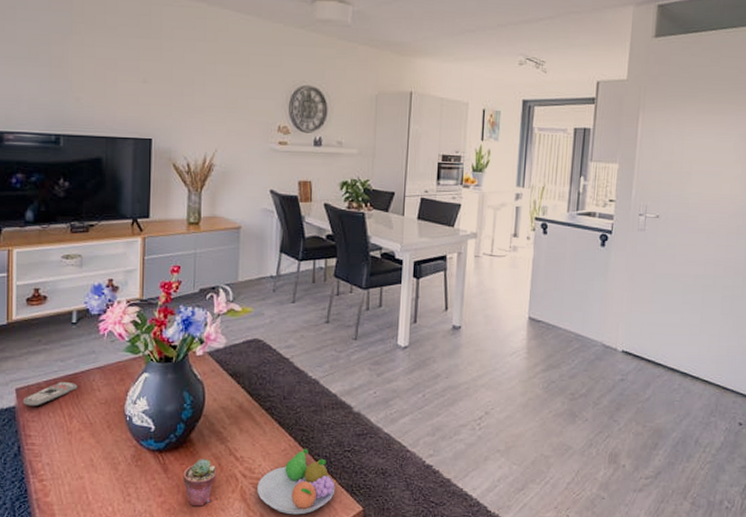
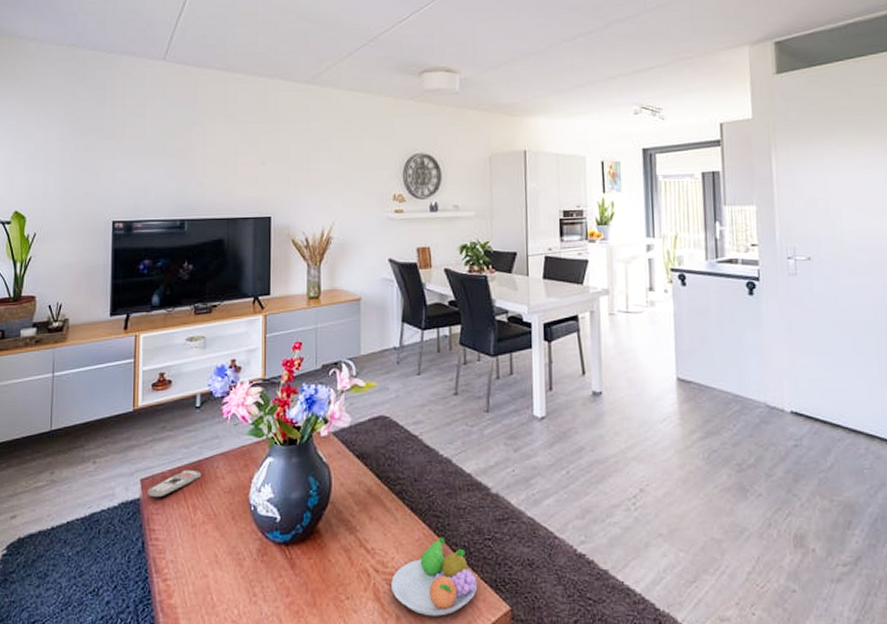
potted succulent: present [183,459,216,507] -> none [311,552,346,608]

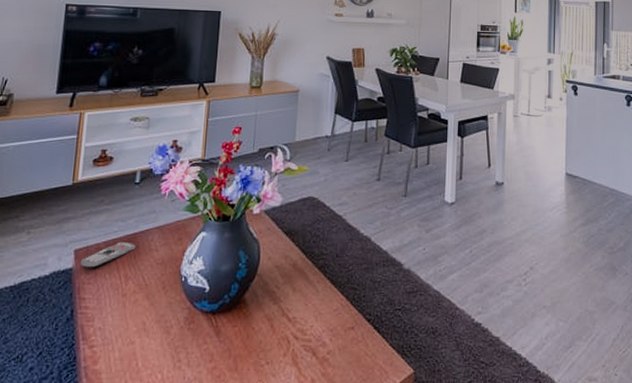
fruit bowl: present [391,537,478,616] -> none [309,307,387,379]

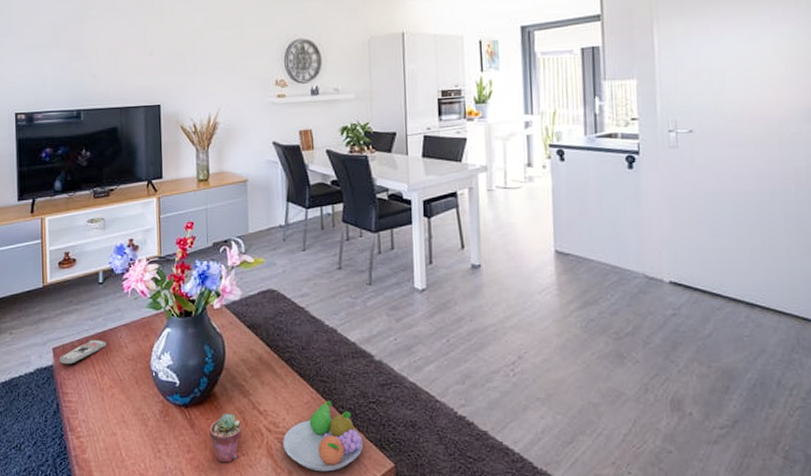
potted succulent: none [235,320,268,372] -> present [209,413,242,463]
fruit bowl: none [309,307,387,379] -> present [283,400,364,472]

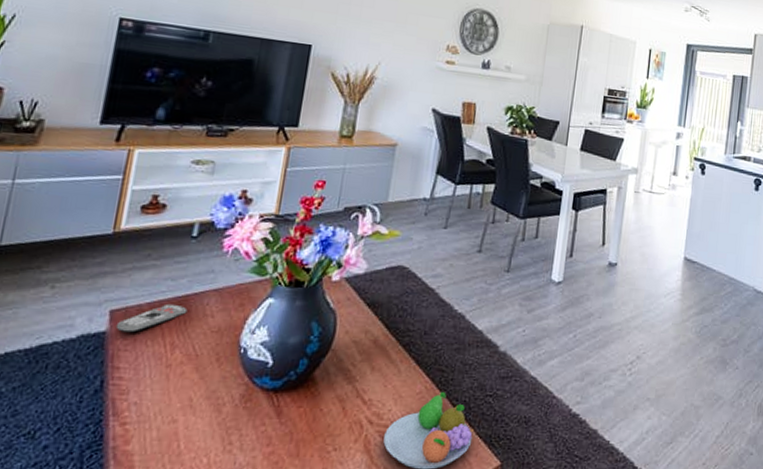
potted succulent: present [209,413,242,463] -> none [298,401,339,459]

